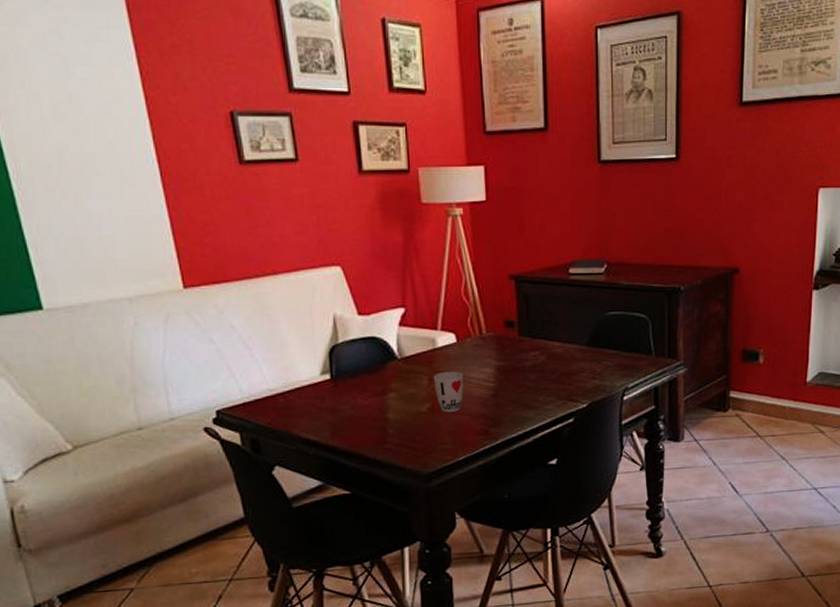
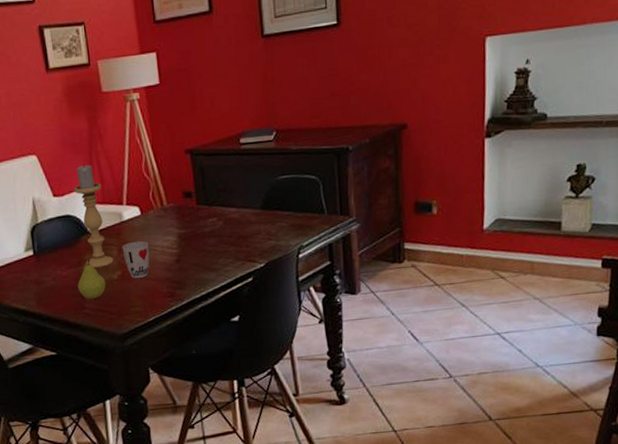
fruit: none [380,387,413,433] -> present [77,258,106,299]
candle holder: none [382,281,423,398] -> present [73,164,114,268]

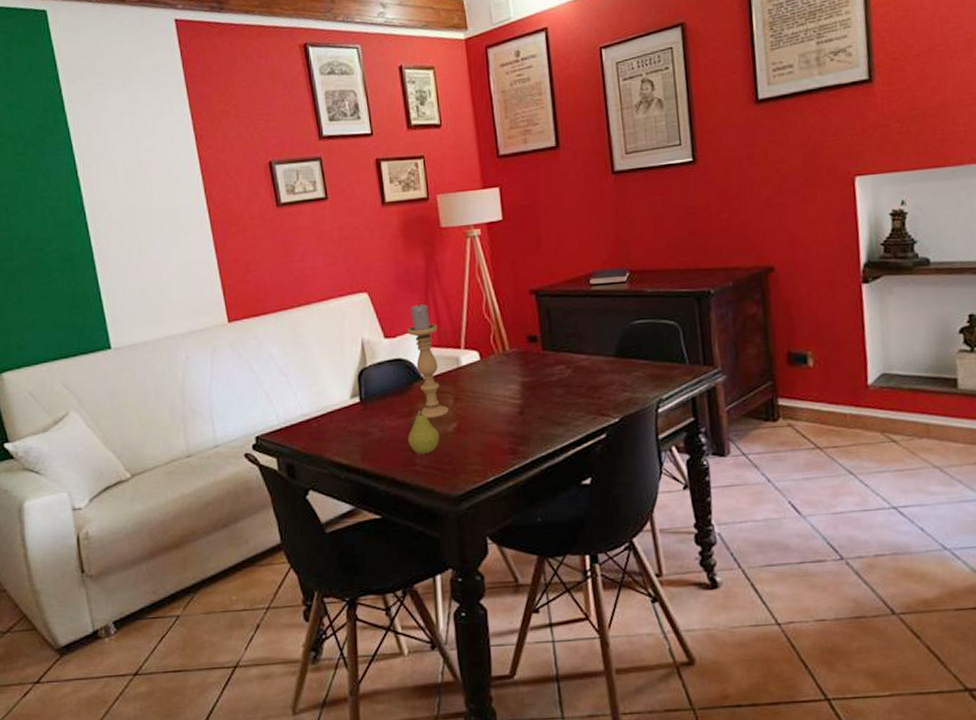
cup: present [122,241,150,278] -> none [458,389,490,432]

